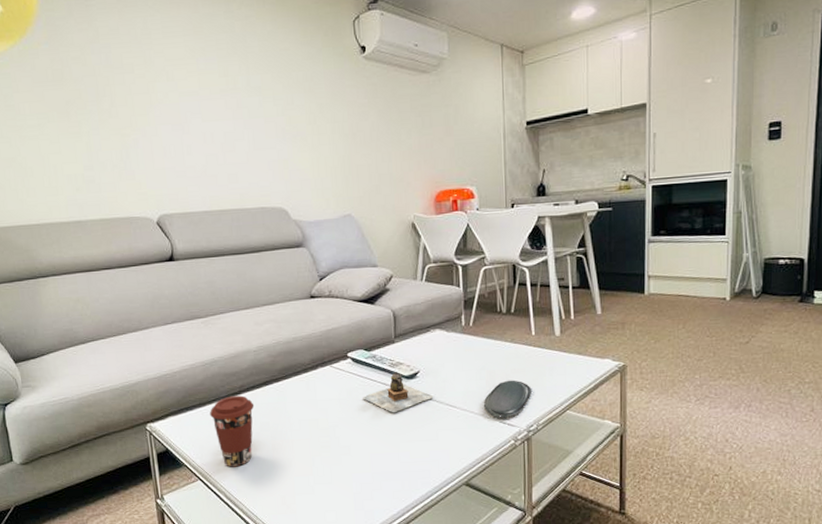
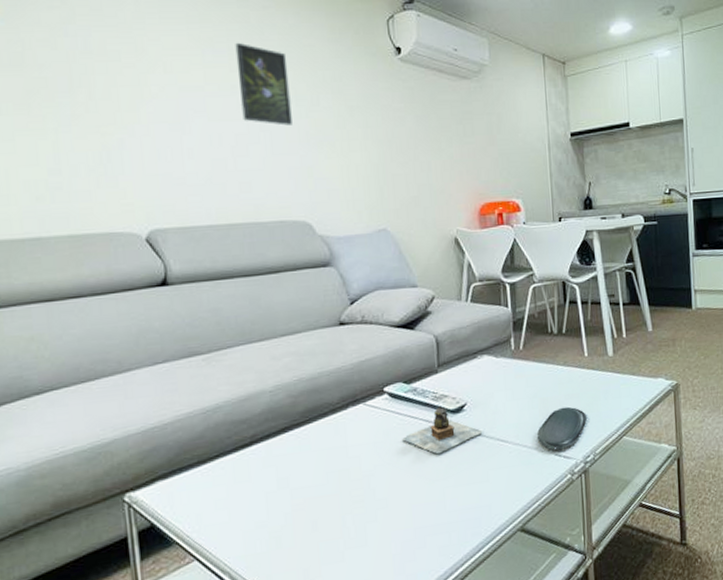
coffee cup: present [210,395,255,467] -> none [211,447,270,540]
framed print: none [223,50,271,123] -> present [235,42,292,126]

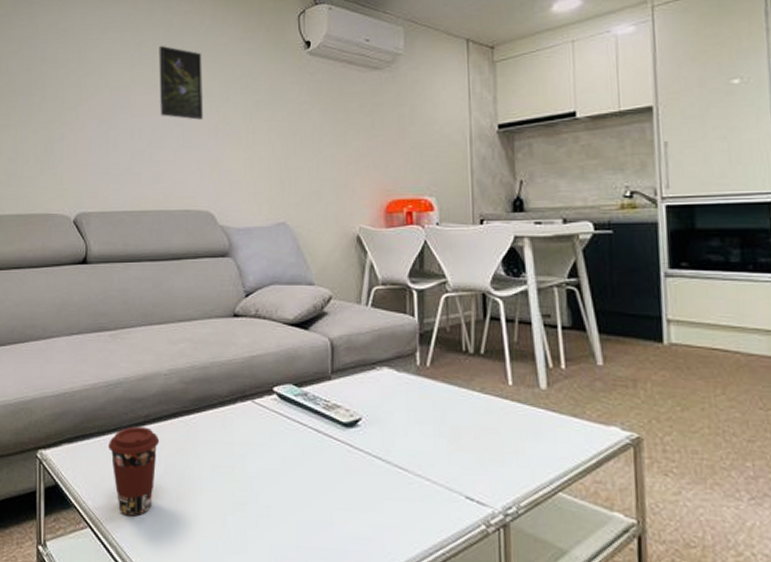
coffee cup: none [211,447,270,540] -> present [108,426,160,516]
teapot: present [402,406,483,454] -> none [289,416,379,470]
oval tray: present [537,406,587,451] -> none [443,441,509,493]

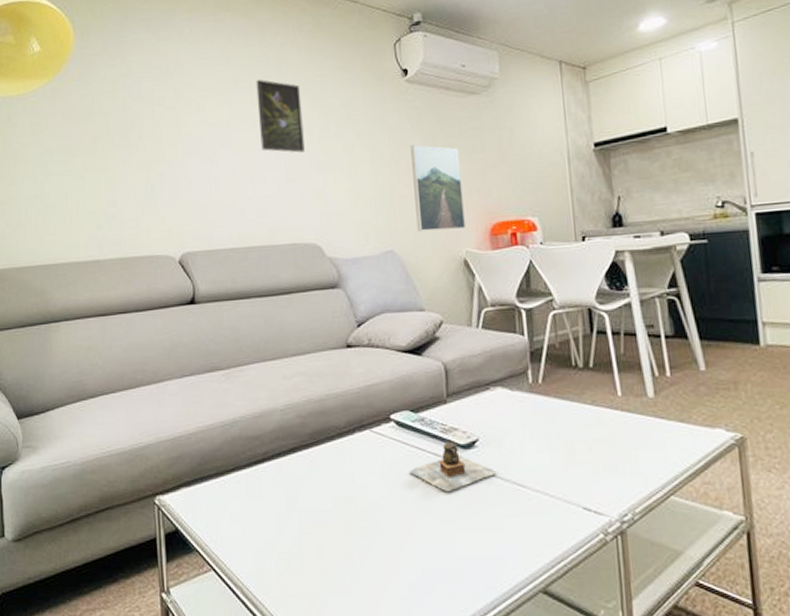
coffee cup: present [108,426,160,516] -> none [228,464,280,555]
teapot: none [289,416,379,470] -> present [409,439,497,492]
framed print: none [309,117,360,206] -> present [411,144,465,231]

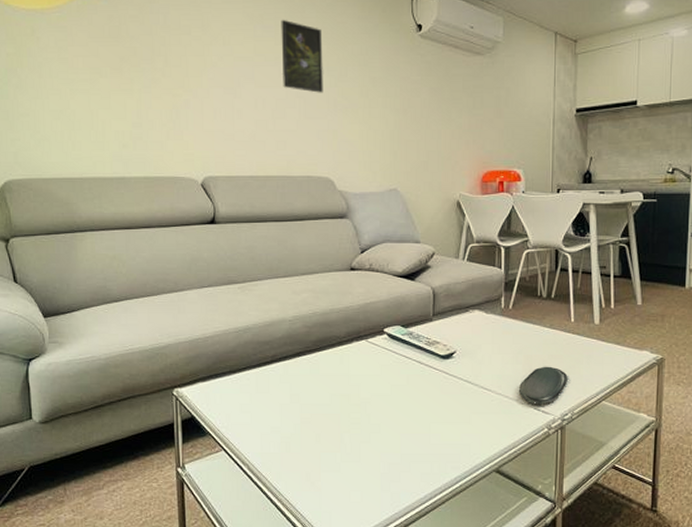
teapot: present [409,439,497,492] -> none [397,351,469,393]
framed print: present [411,144,465,231] -> none [419,95,461,175]
oval tray: none [560,453,623,503] -> present [518,366,568,405]

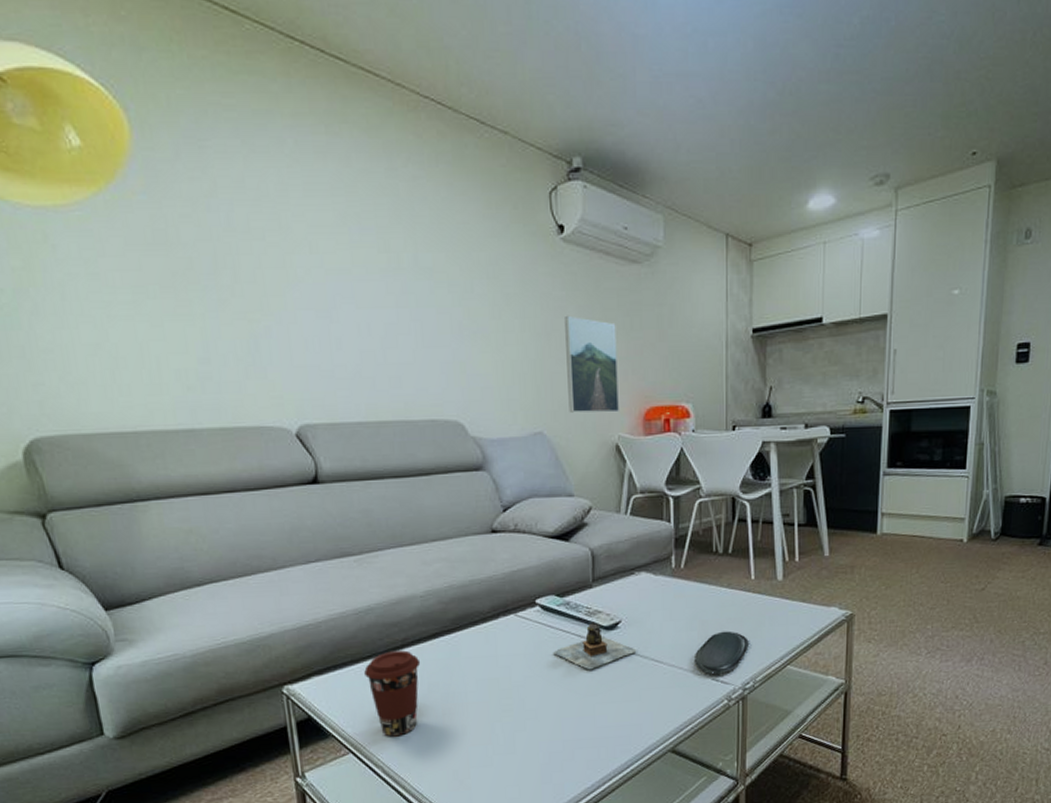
coffee cup: none [239,365,286,439] -> present [364,650,421,737]
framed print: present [281,19,323,93] -> none [383,218,444,315]
teapot: none [397,351,469,393] -> present [553,622,637,670]
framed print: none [419,95,461,175] -> present [565,315,619,413]

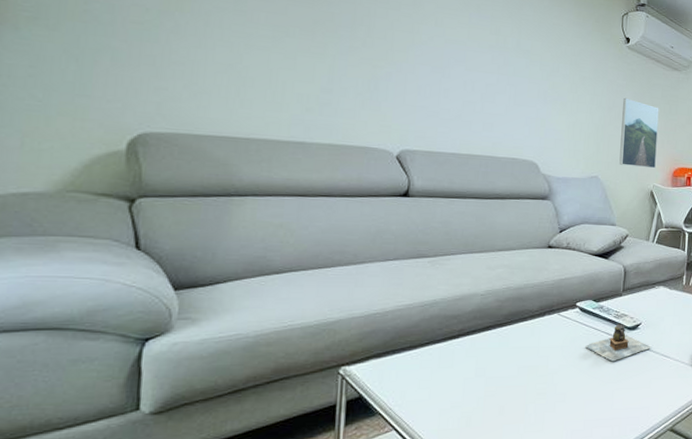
coffee cup: present [364,650,421,737] -> none [420,339,473,416]

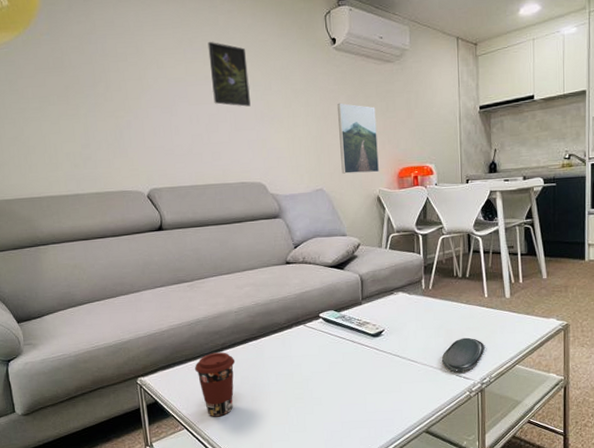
coffee cup: none [420,339,473,416] -> present [195,352,235,417]
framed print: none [495,12,538,84] -> present [208,41,251,107]
teapot: present [585,323,651,362] -> none [333,330,397,368]

